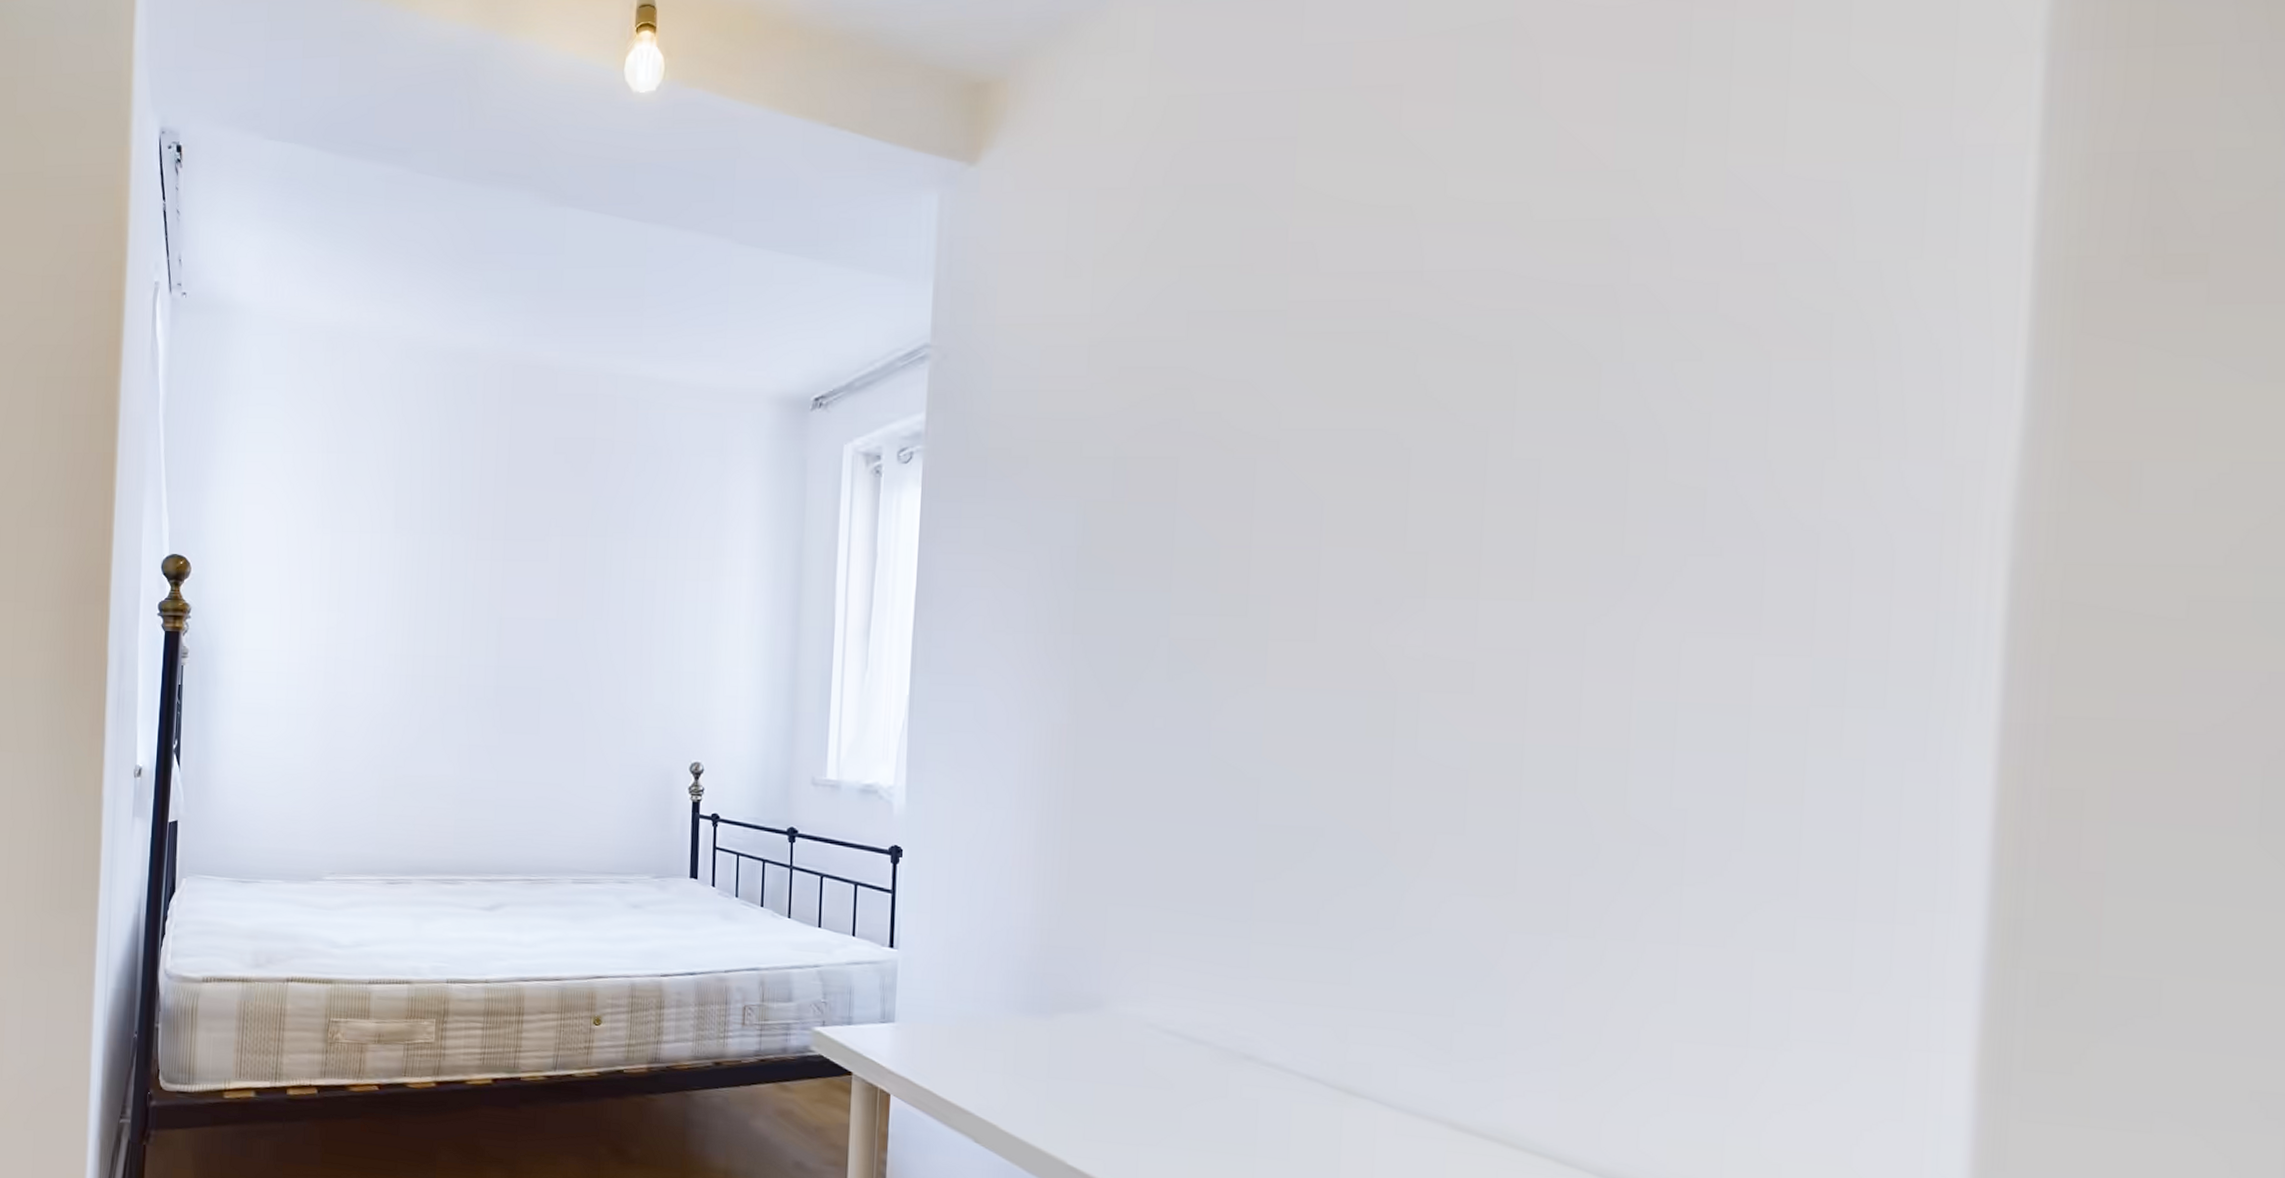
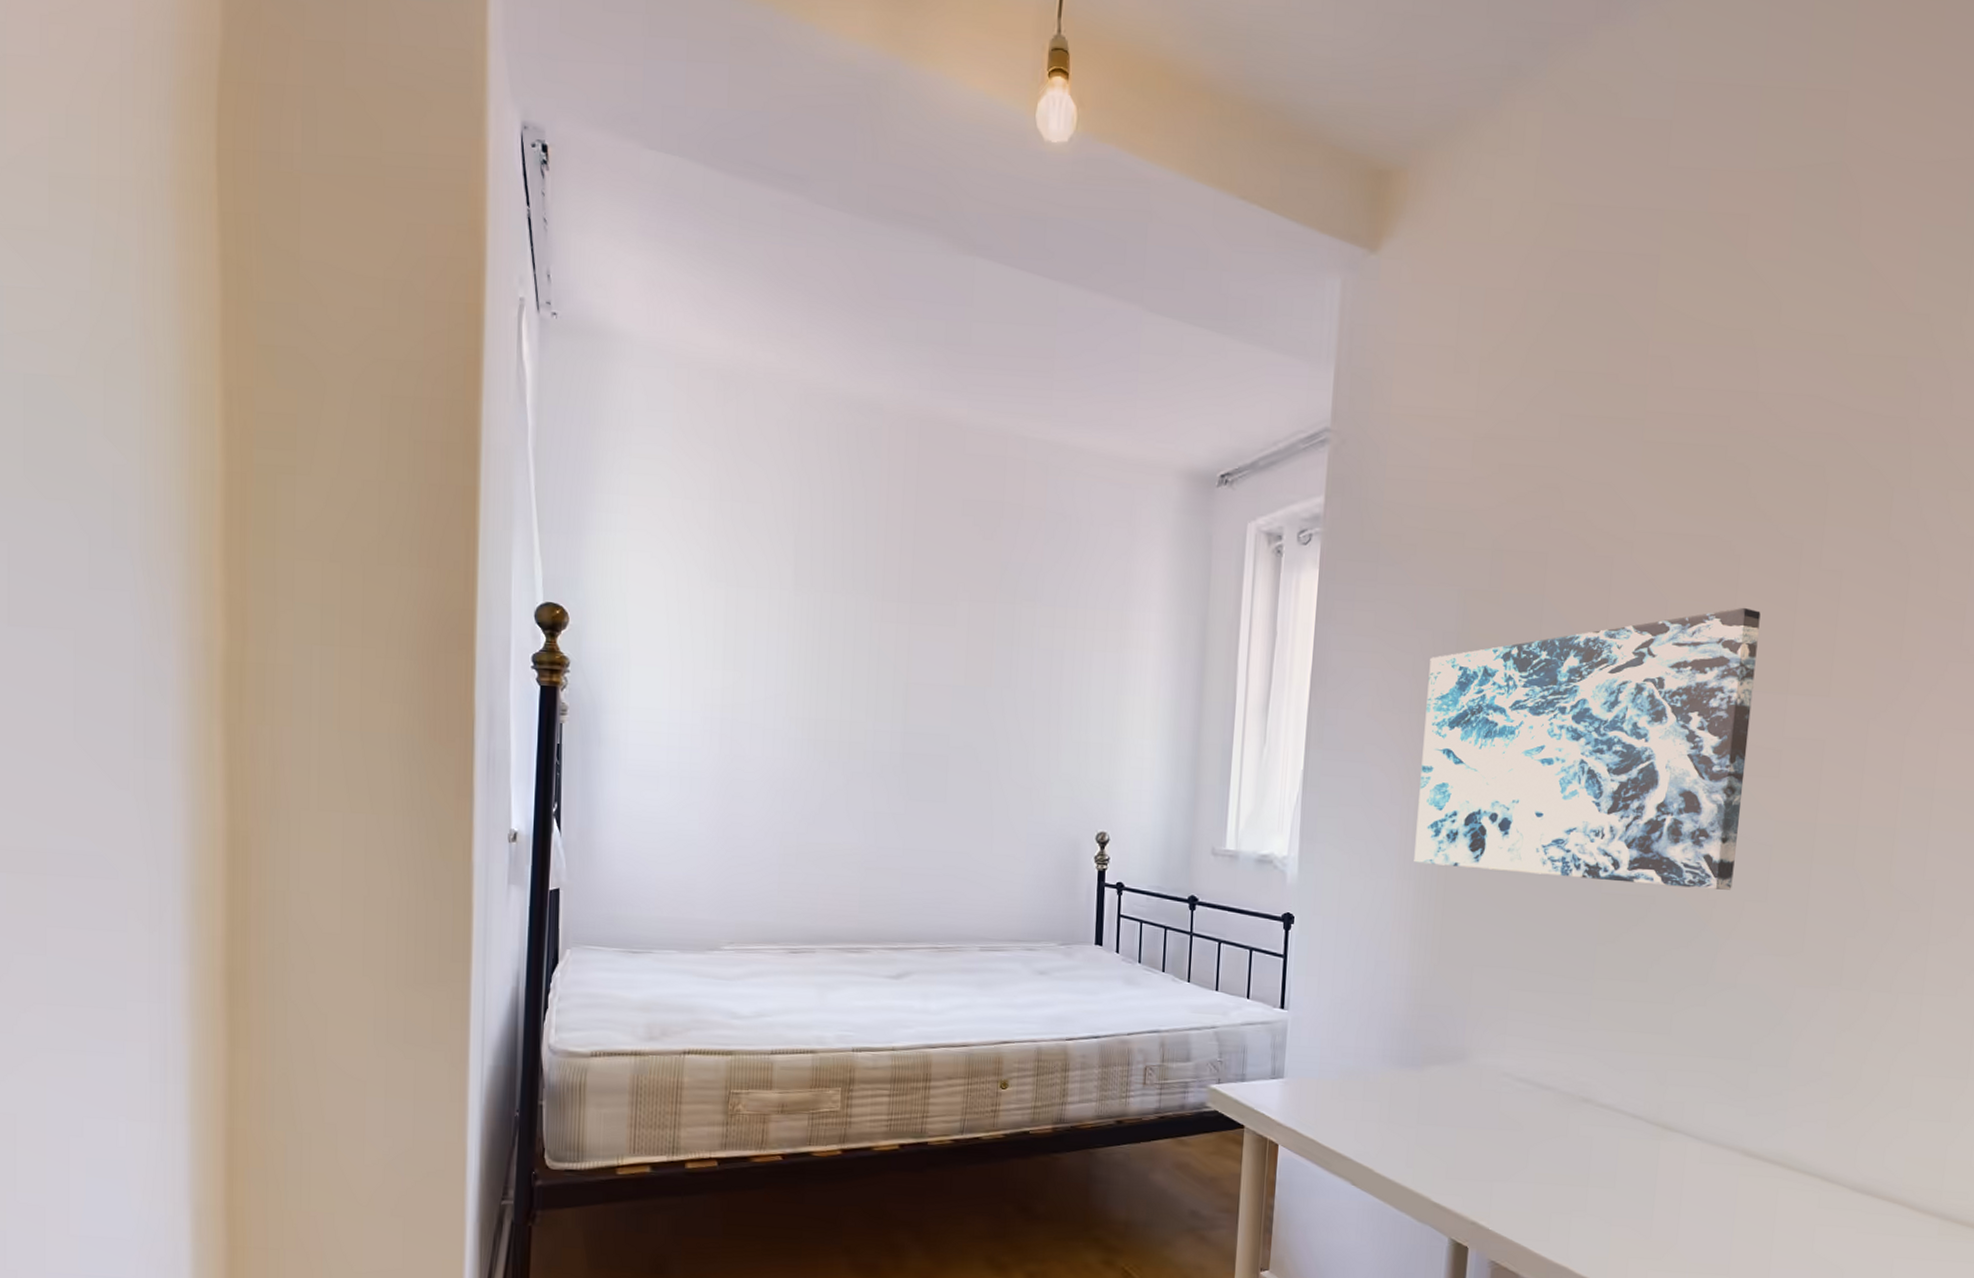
wall art: none [1035,505,1439,821] -> present [1414,607,1761,890]

